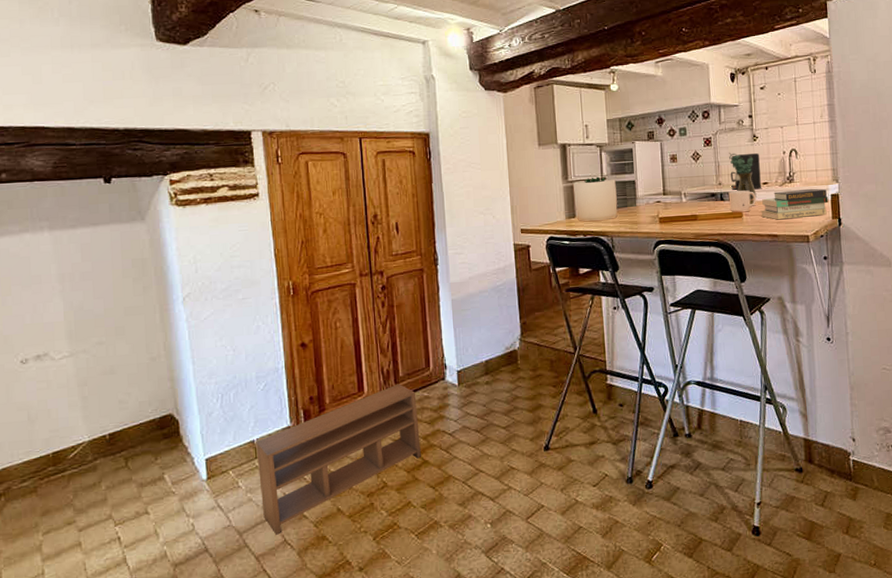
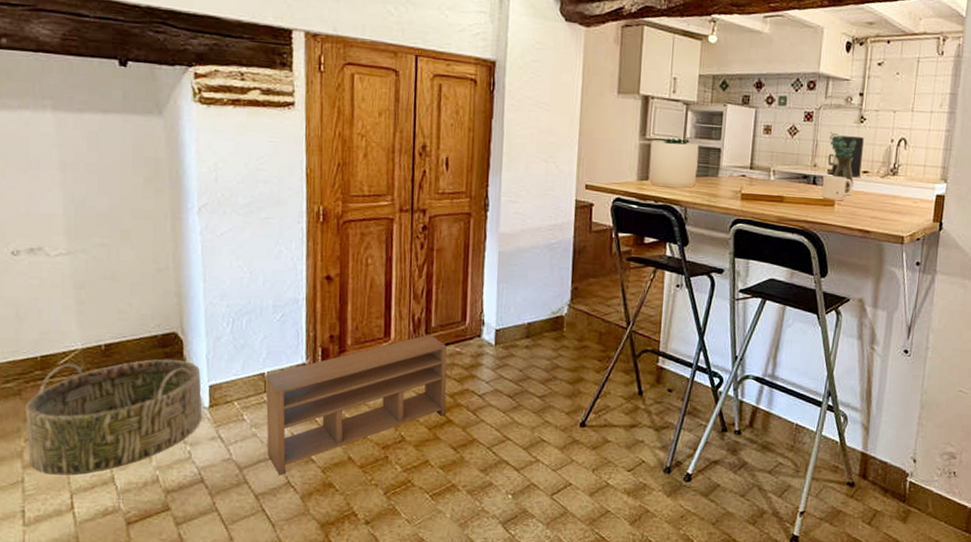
basket: none [42,438,202,564] -> present [26,359,203,475]
books: present [761,188,828,220] -> none [855,183,933,217]

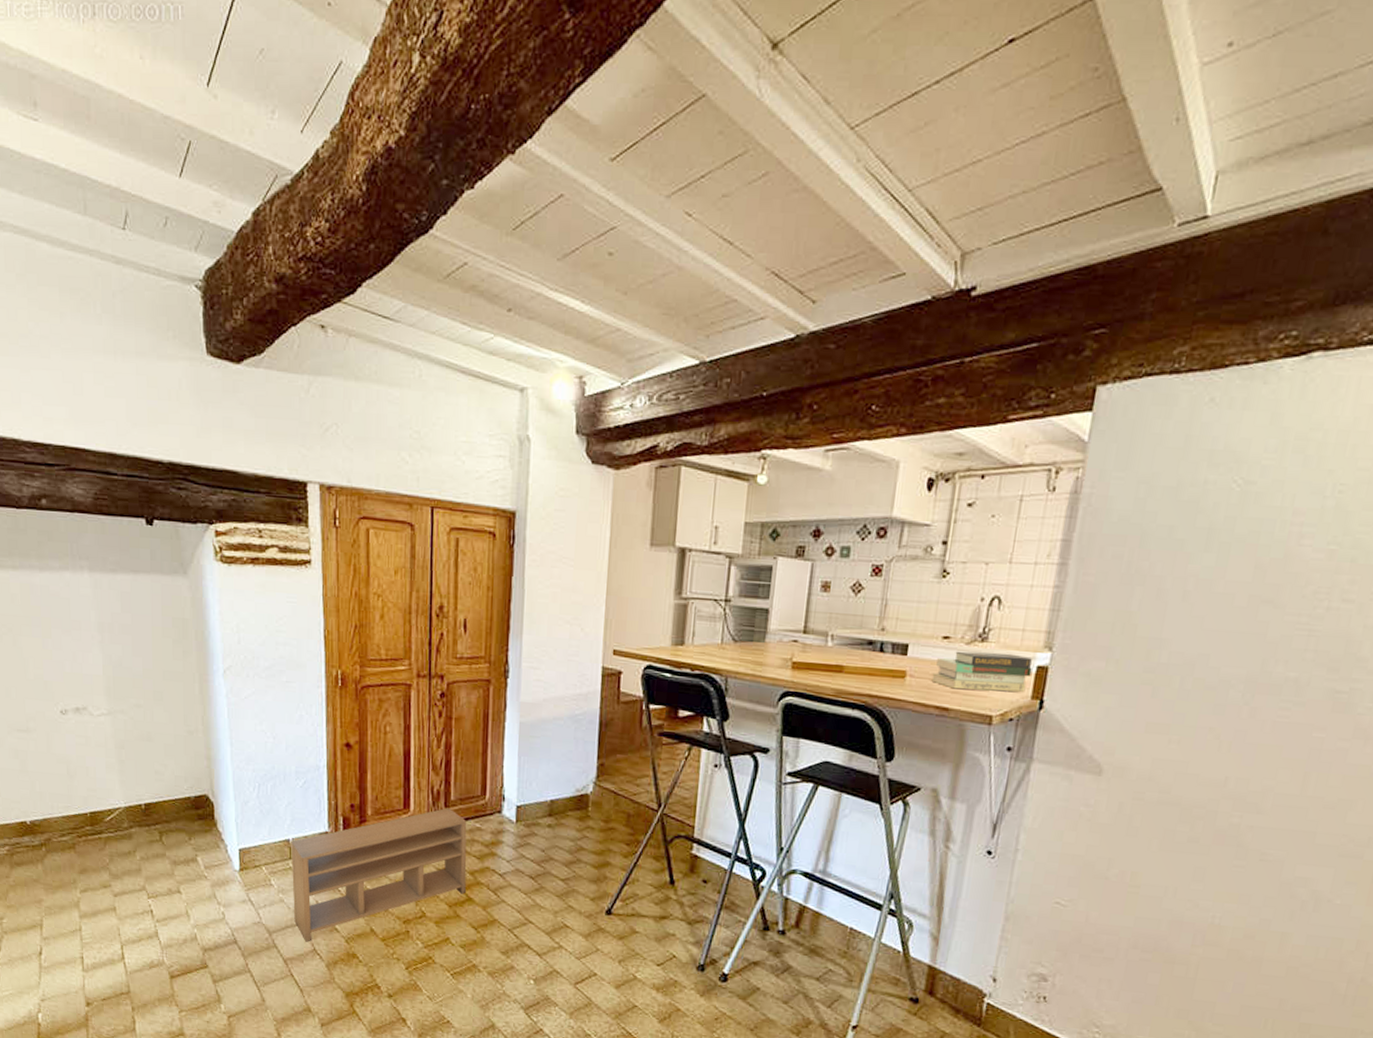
basket: present [26,359,203,475] -> none [80,820,234,927]
planter: present [649,138,699,189] -> none [685,597,743,656]
mug: present [821,175,853,201] -> none [890,641,930,673]
coffee maker: present [827,135,864,178] -> none [897,593,946,644]
vase: present [830,131,857,193] -> none [902,588,937,663]
books: none [855,183,933,217] -> present [931,651,1032,692]

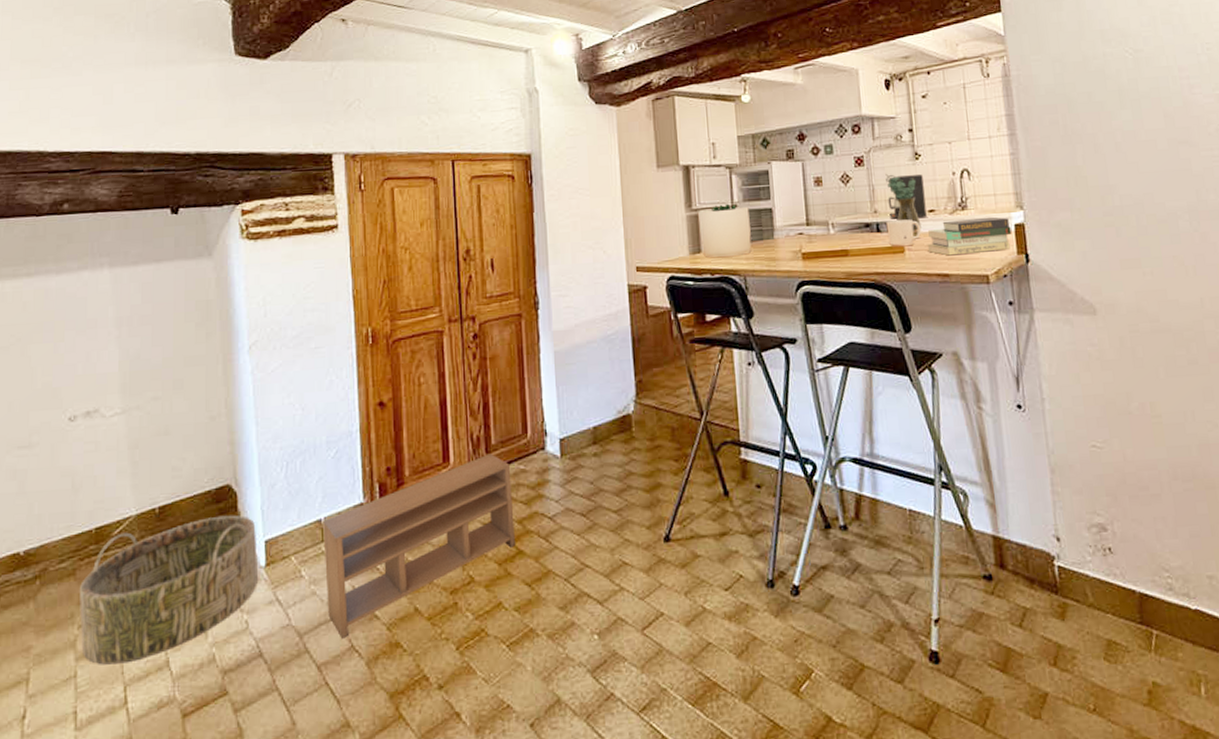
basket: none [80,820,234,927] -> present [80,515,259,665]
planter: none [685,597,743,656] -> present [698,204,752,259]
mug: none [890,641,930,673] -> present [886,219,922,247]
coffee maker: none [897,593,946,644] -> present [888,175,927,219]
vase: none [902,588,937,663] -> present [885,173,921,237]

